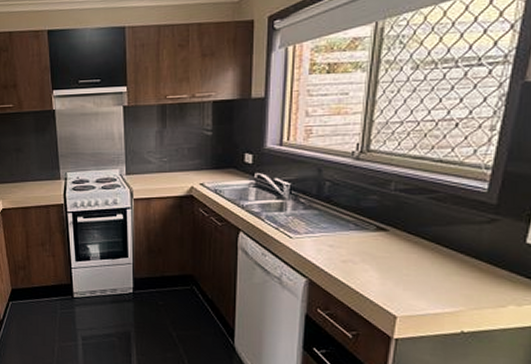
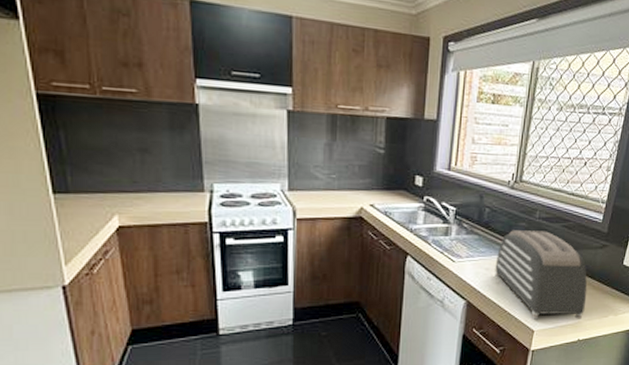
toaster: none [341,204,471,307] -> present [495,230,587,320]

